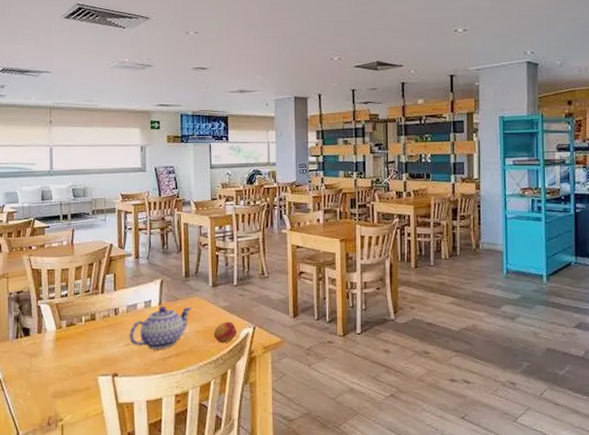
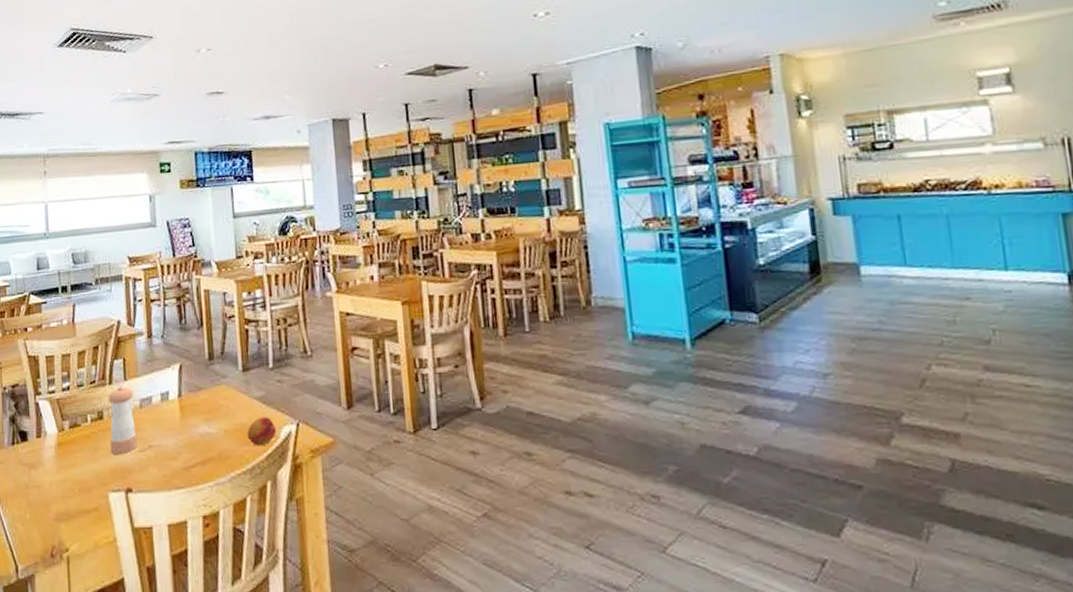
pepper shaker: none [100,295,124,347] -> present [108,386,138,454]
teapot: present [129,306,192,349] -> none [143,398,219,456]

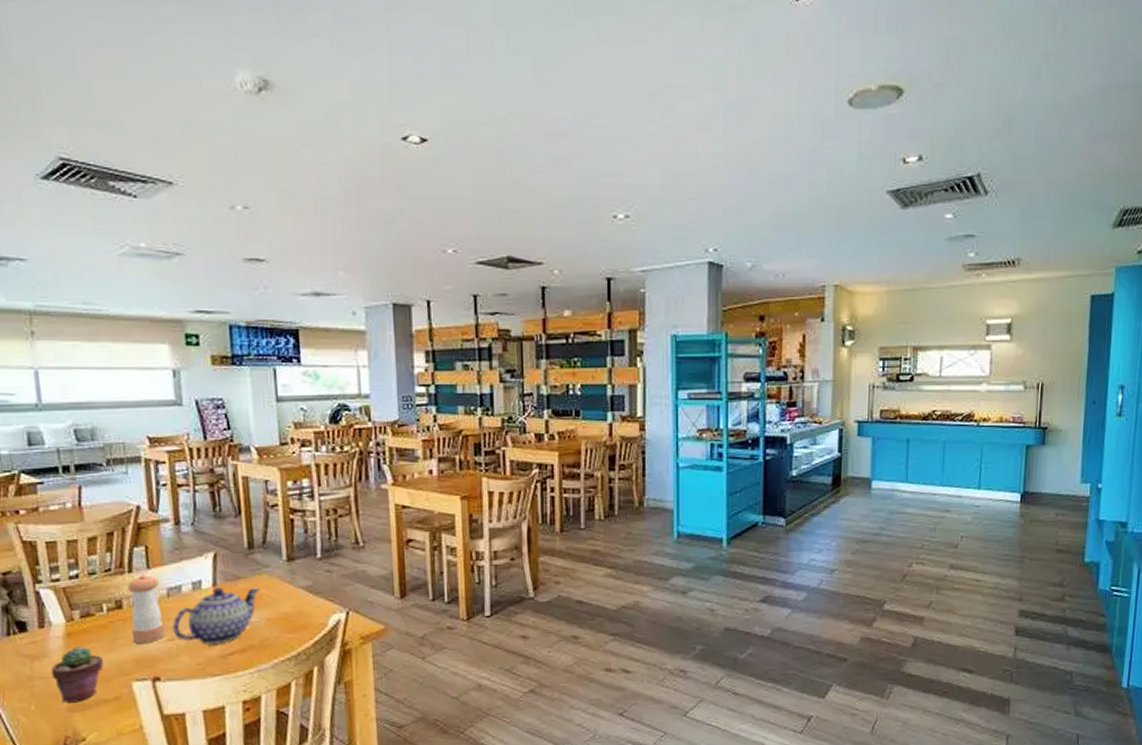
potted succulent: none [44,456,86,512] -> present [50,646,104,703]
teapot: none [143,398,219,456] -> present [172,588,260,644]
fruit: present [247,416,277,447] -> none [292,605,325,634]

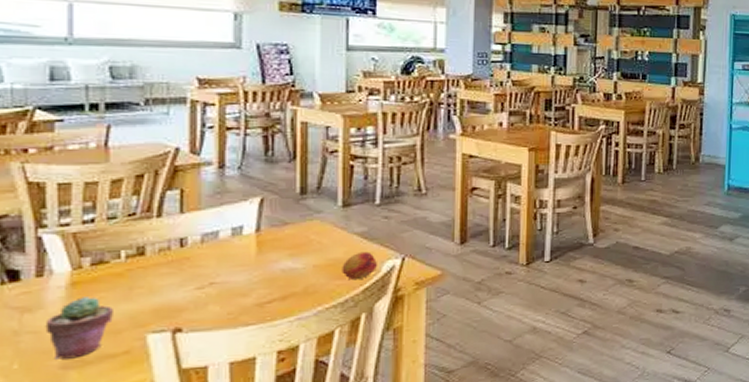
pepper shaker: present [127,575,165,644] -> none [154,220,194,293]
teapot: present [172,588,260,644] -> none [203,233,310,292]
fruit: none [292,605,325,634] -> present [342,251,378,281]

